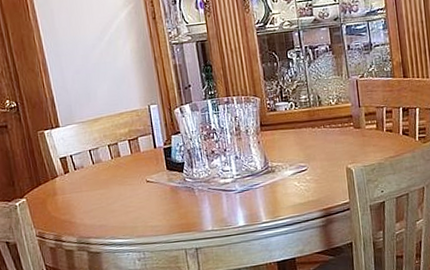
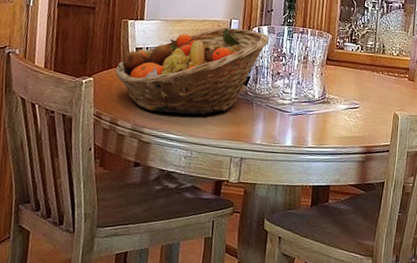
fruit basket: none [45,112,195,220] -> present [115,27,269,115]

